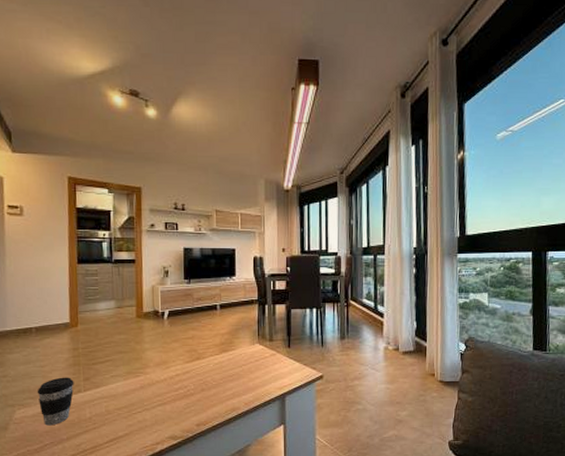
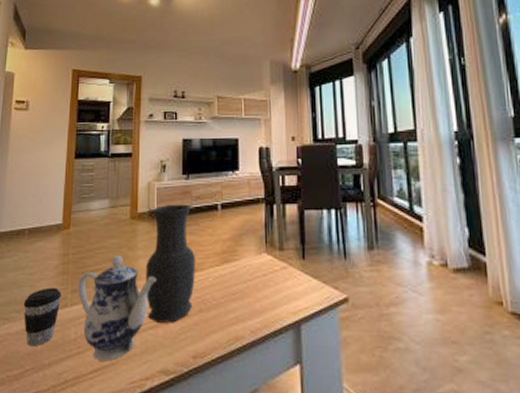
teapot: none [90,348,163,433] -> present [78,254,156,361]
vase: none [152,304,198,401] -> present [145,204,195,323]

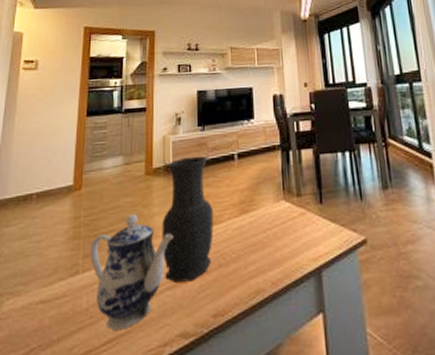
coffee cup: present [23,287,62,347] -> none [29,254,72,322]

